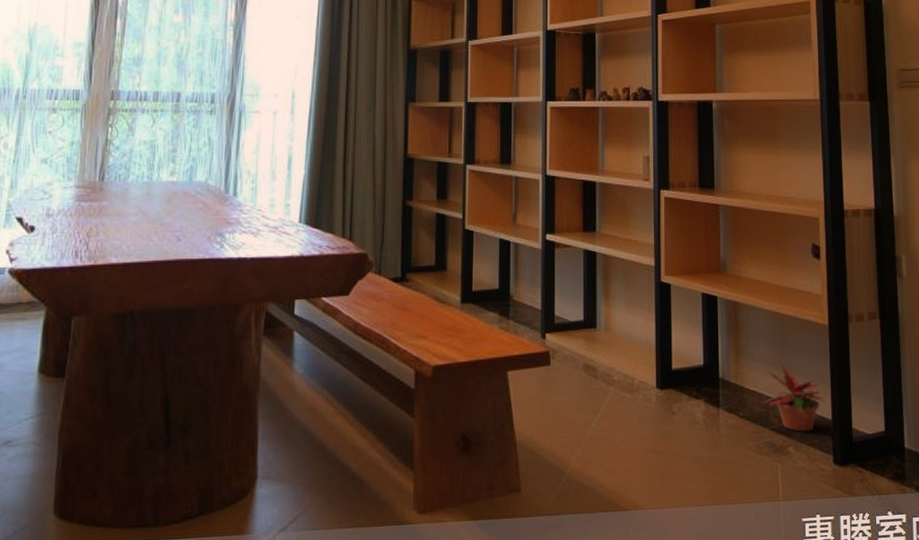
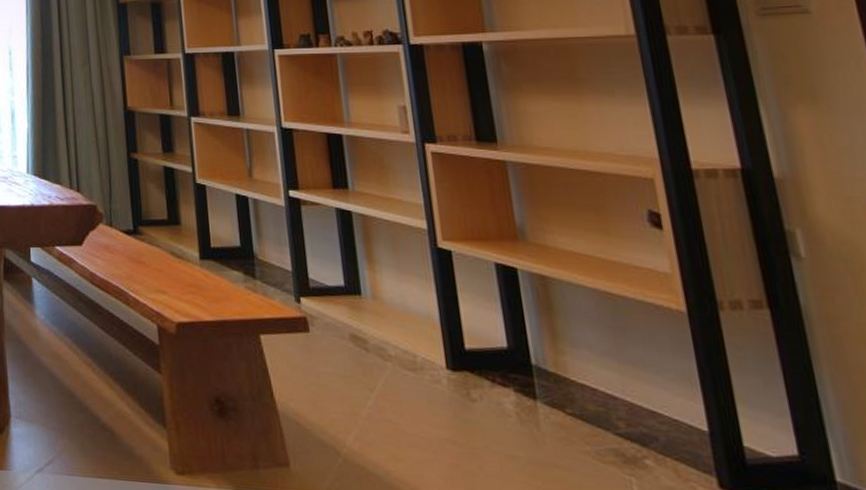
potted plant: present [761,364,828,432] -> none [597,355,700,443]

